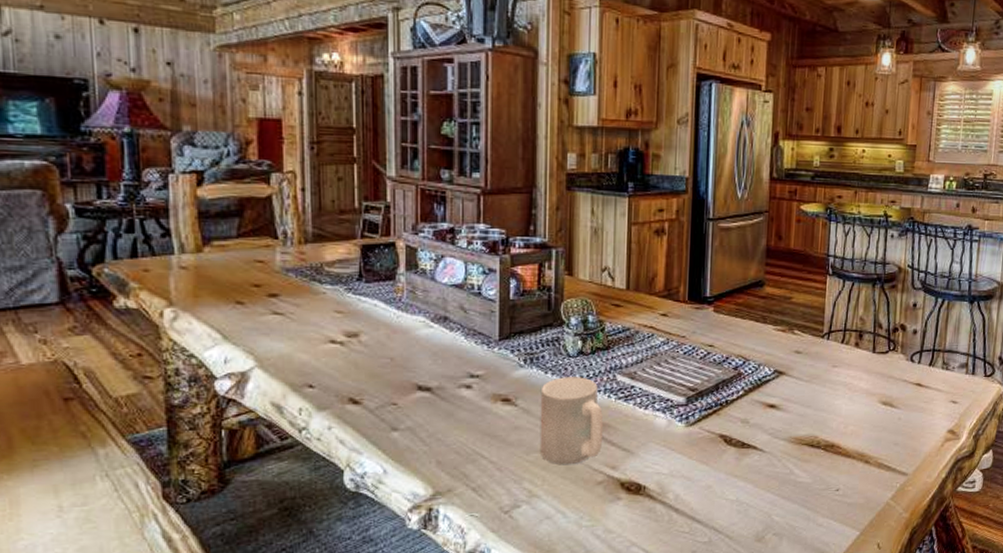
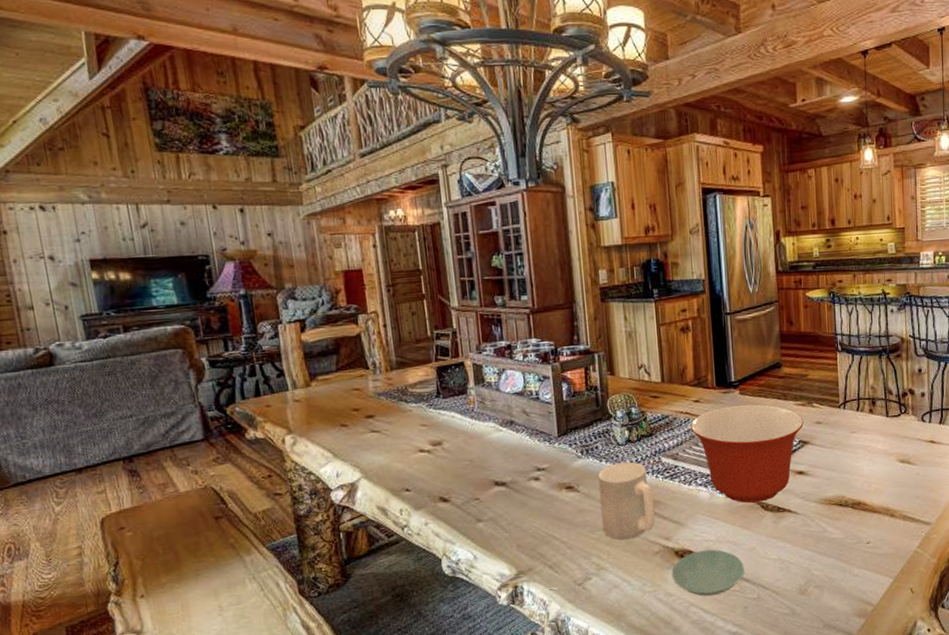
saucer: none [614,484,697,537] -> present [671,549,745,597]
mixing bowl: none [653,324,782,435] -> present [690,404,804,503]

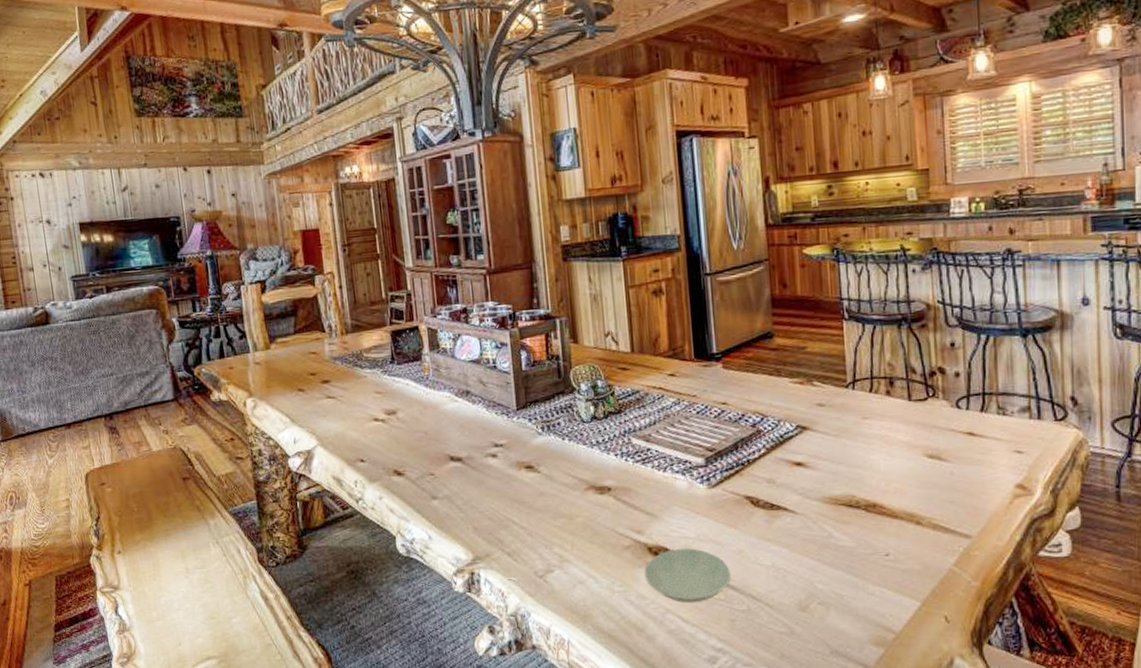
mug: present [598,462,655,540] -> none [560,441,625,530]
mixing bowl: present [690,404,804,503] -> none [664,380,802,497]

